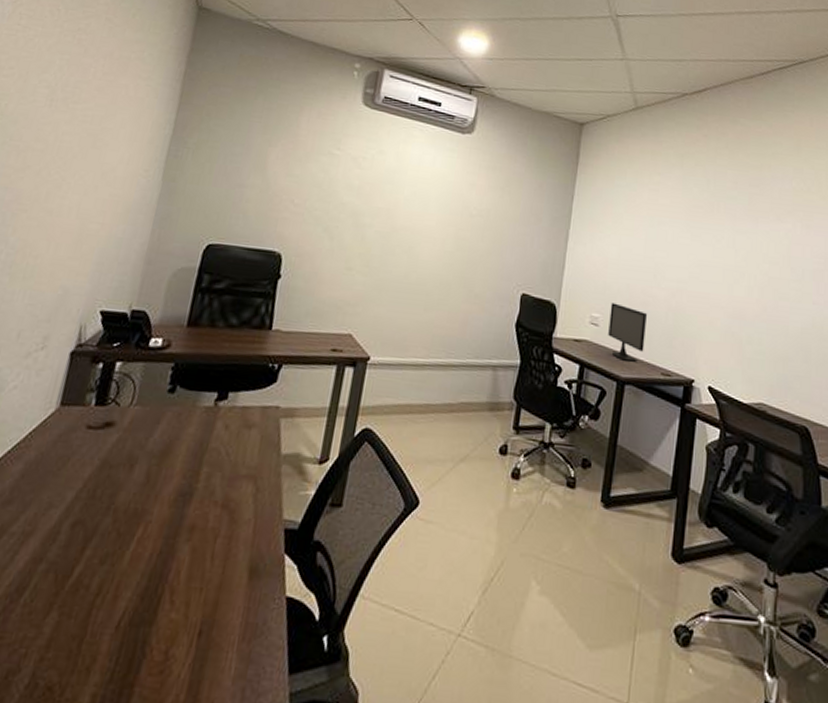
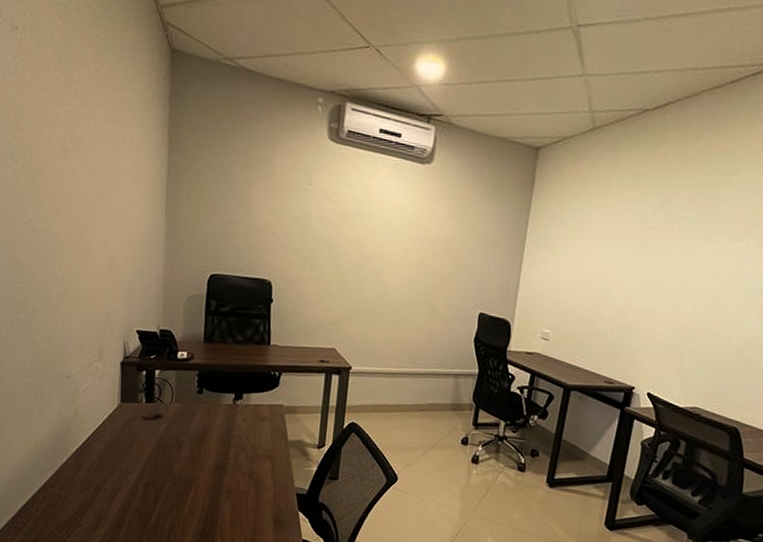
computer monitor: present [608,302,648,362] -> none [557,320,595,372]

